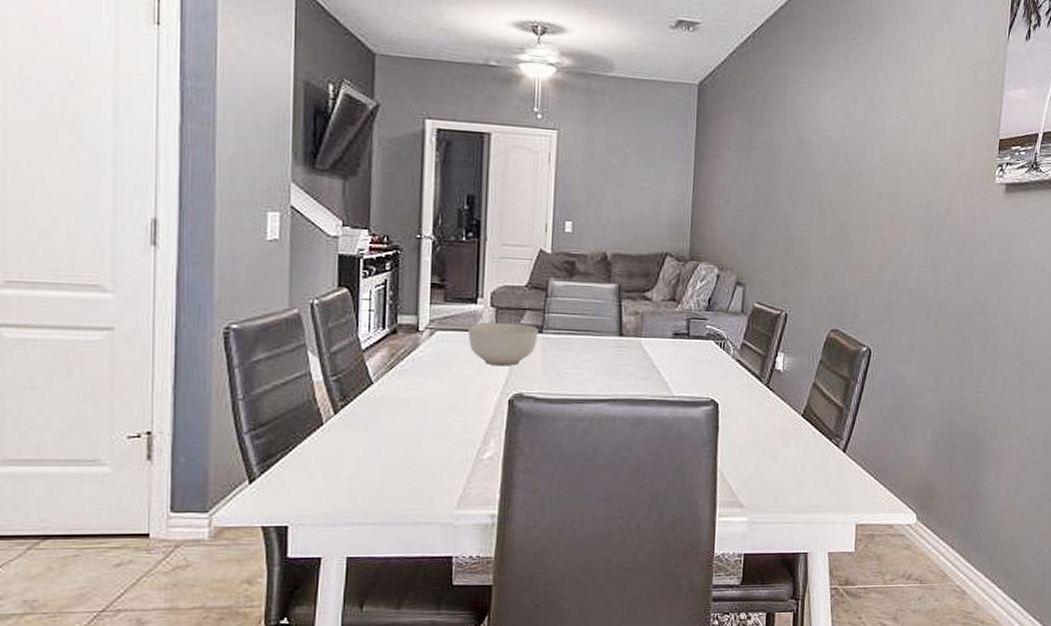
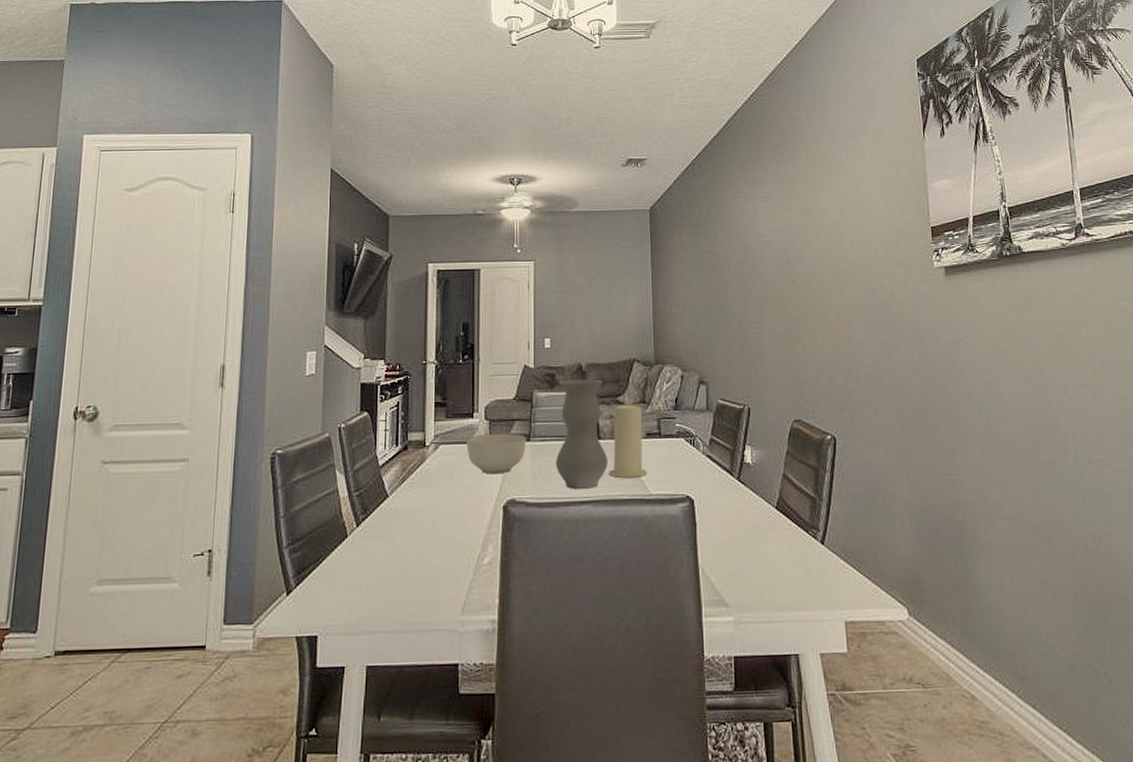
vase: none [571,269,630,387] -> present [556,379,608,489]
candle: none [630,302,672,378] -> present [609,405,647,478]

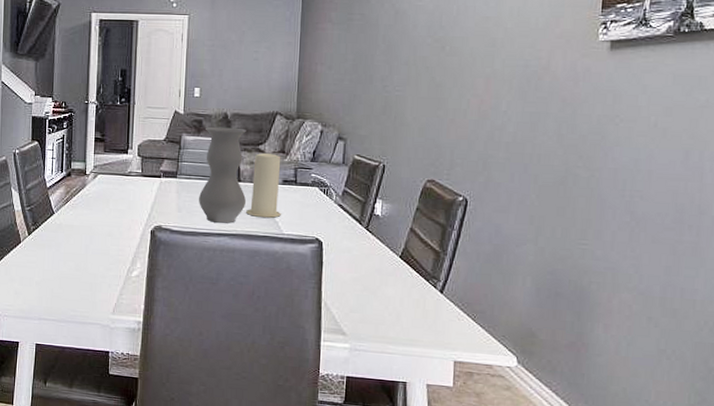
bowl: present [466,433,526,474] -> none [121,168,174,204]

